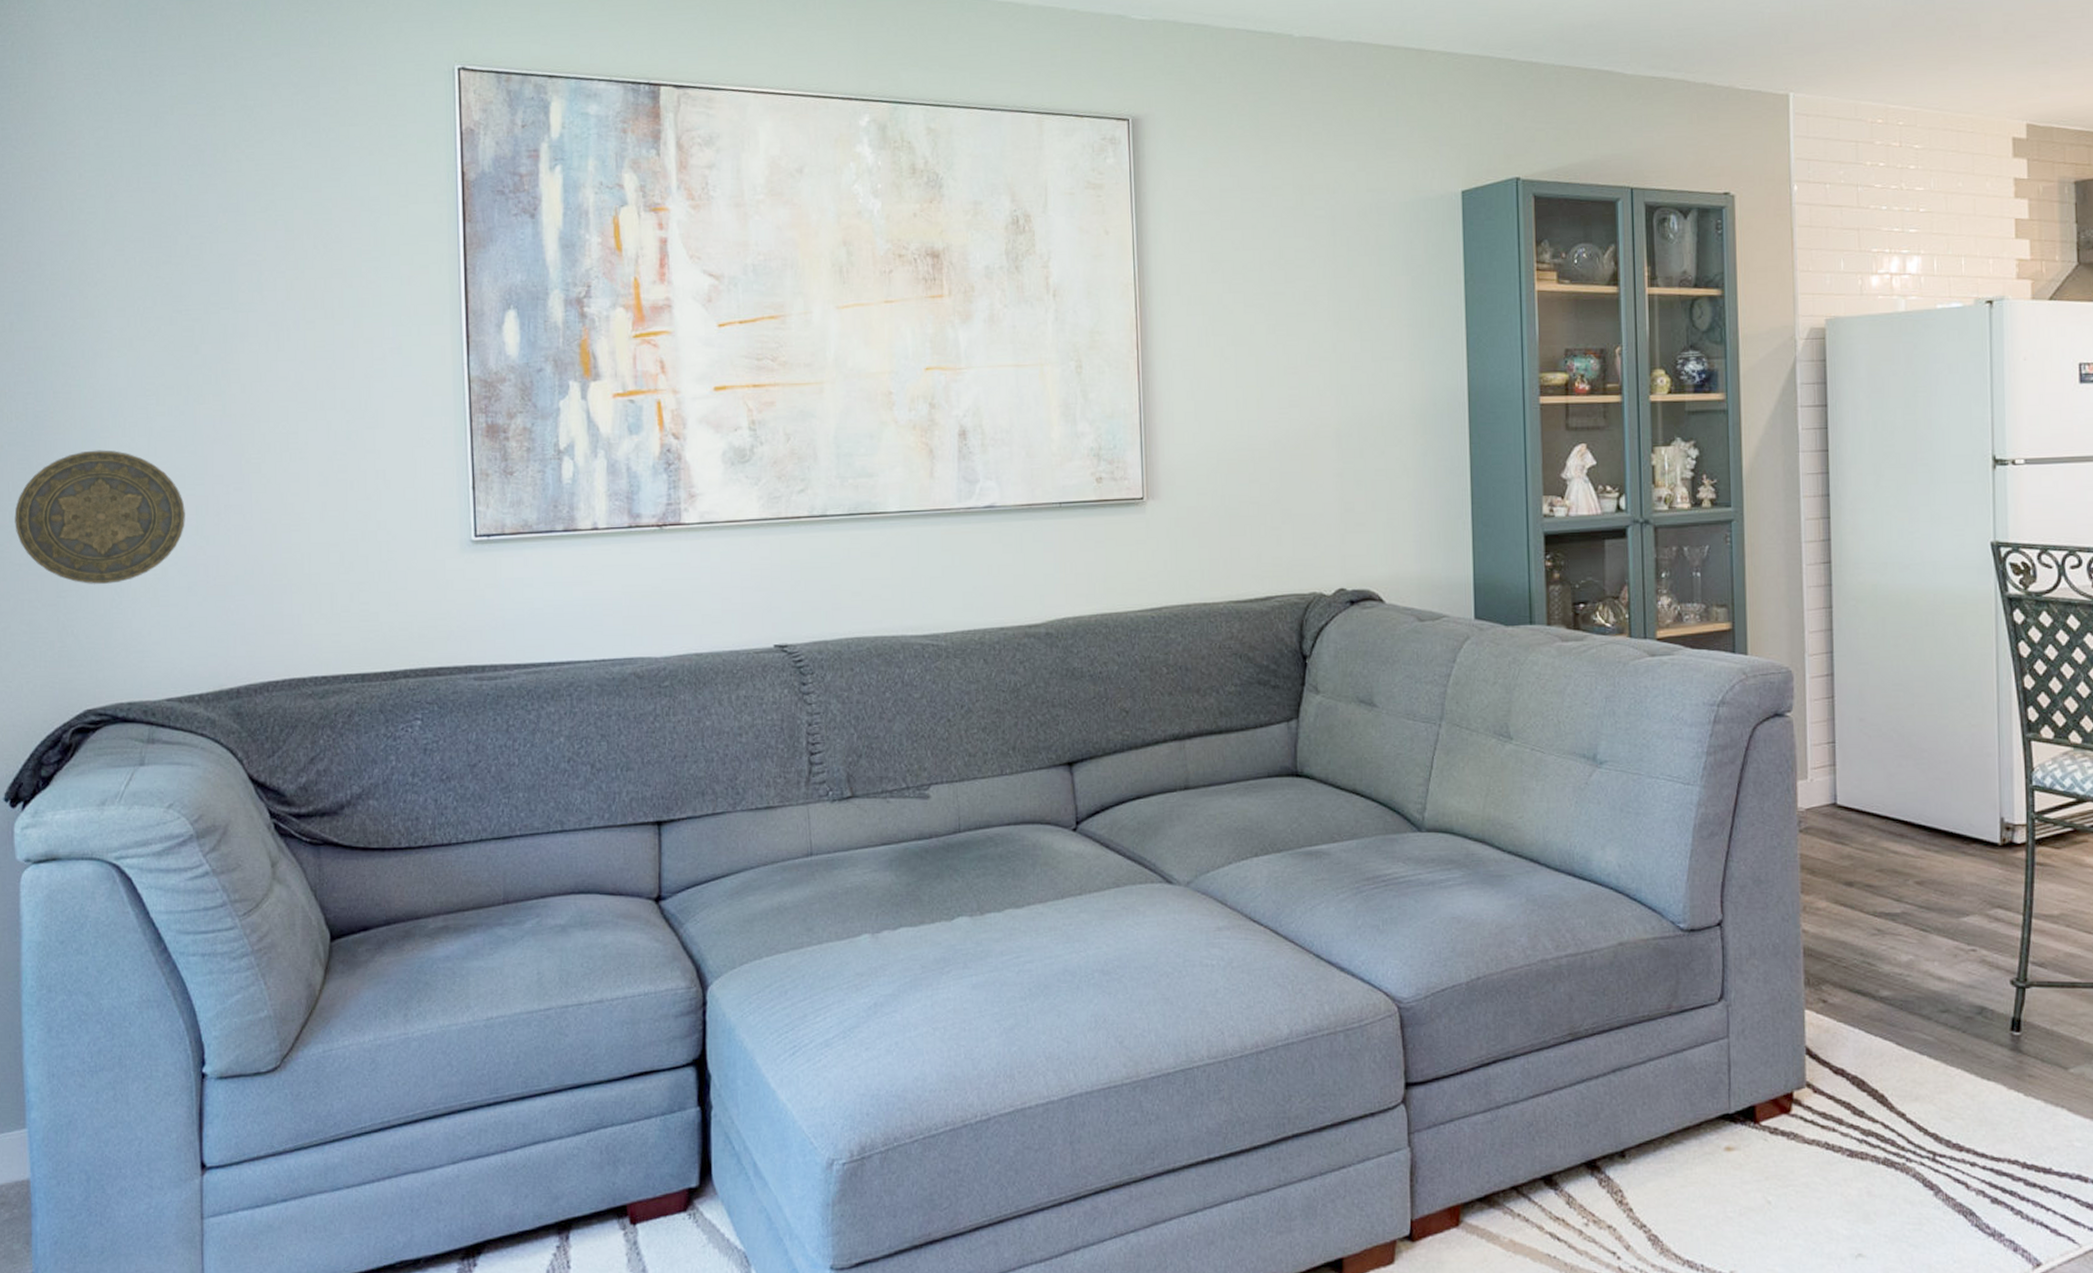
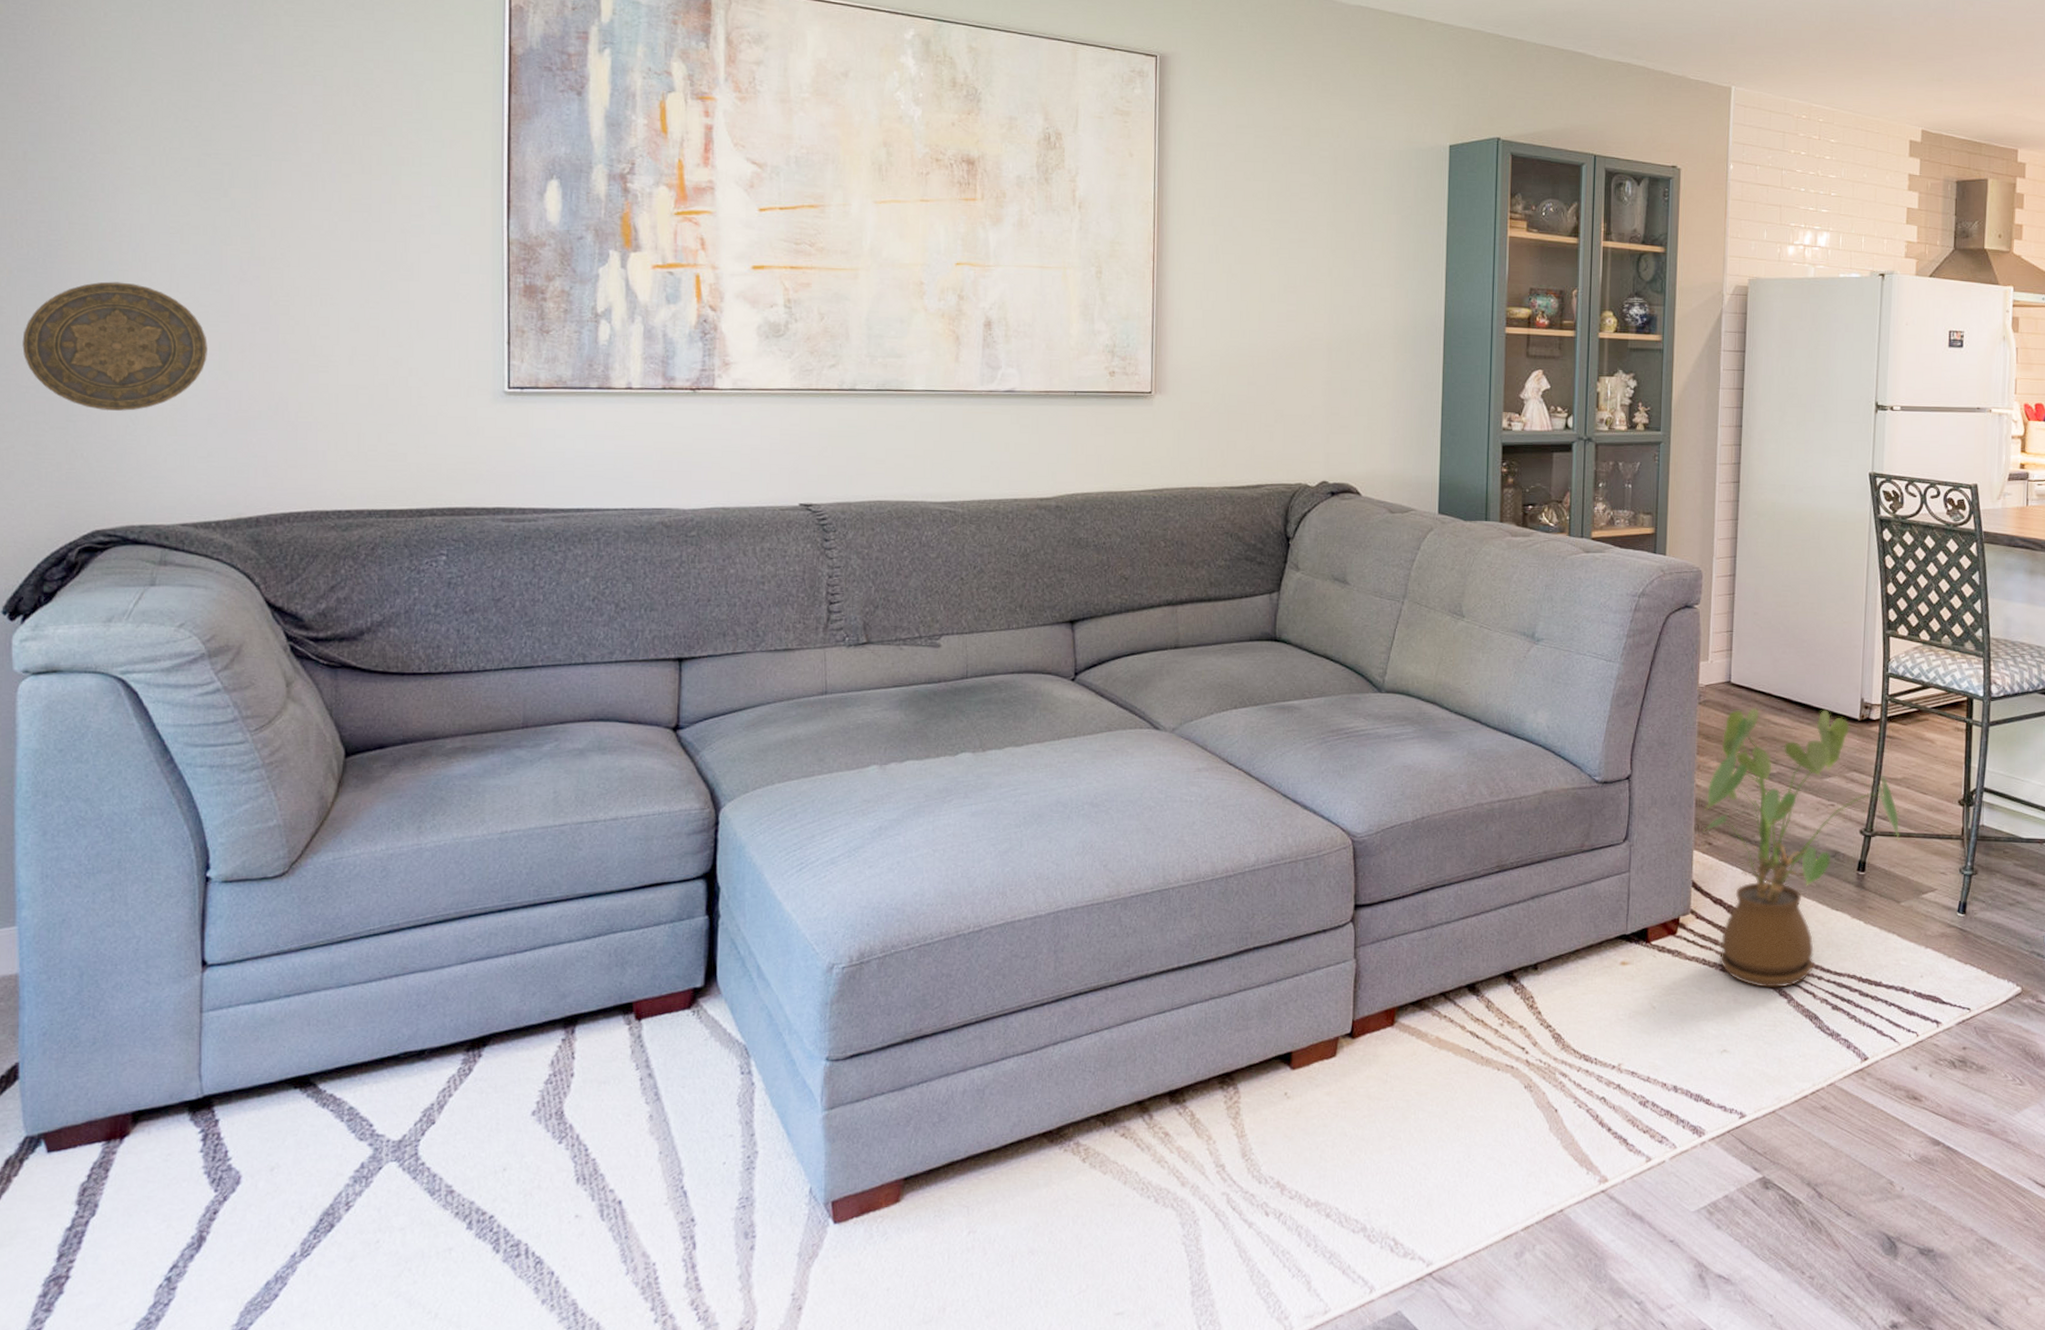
house plant: none [1815,833,2062,1177] -> present [1704,707,1900,988]

